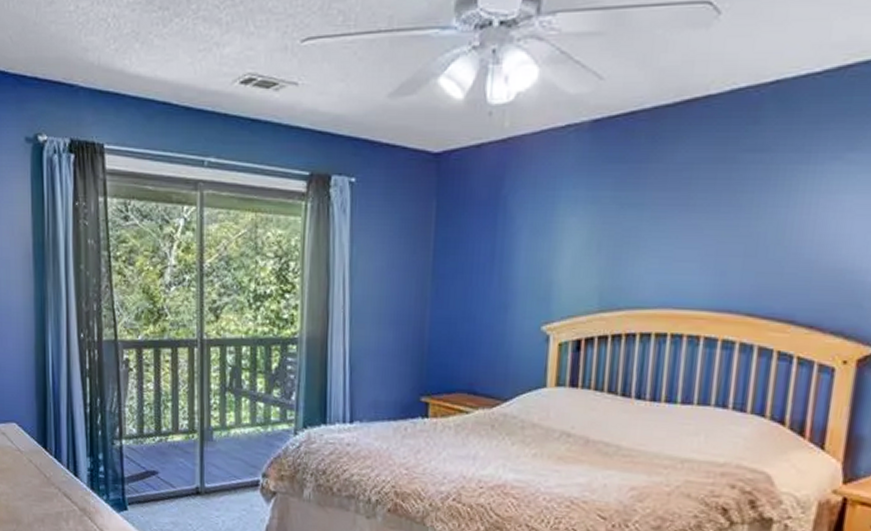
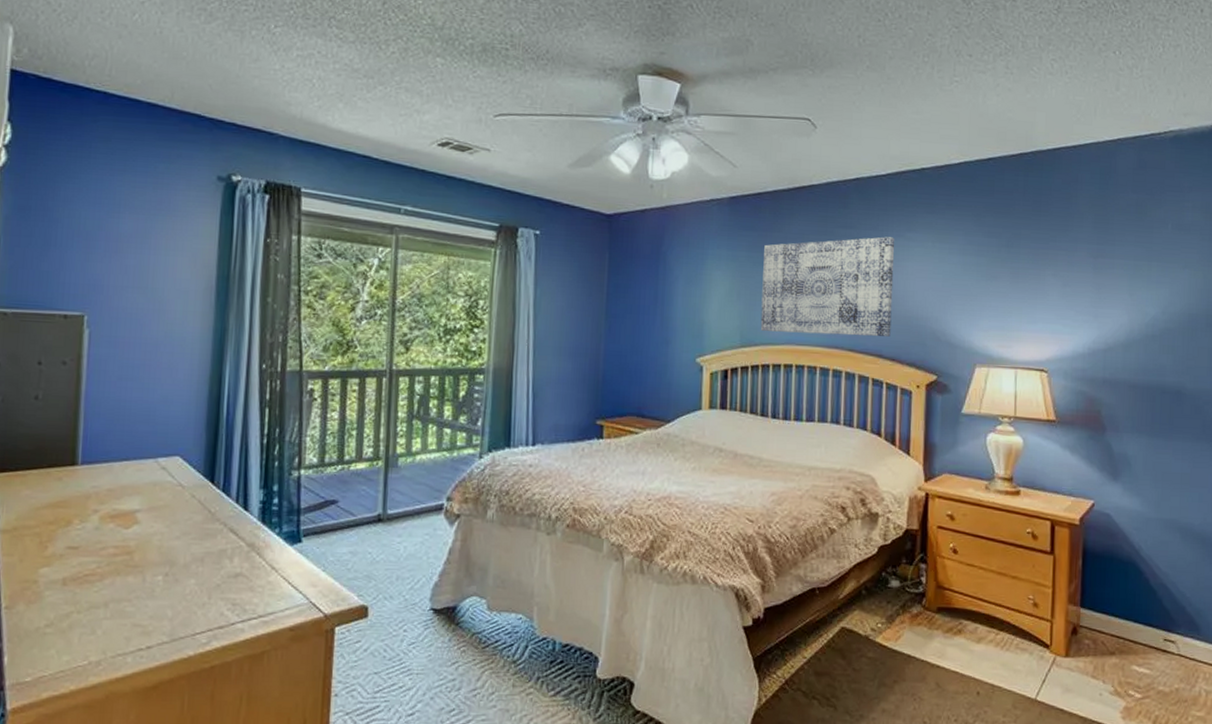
wall art: none [625,160,827,297] -> present [760,236,895,337]

